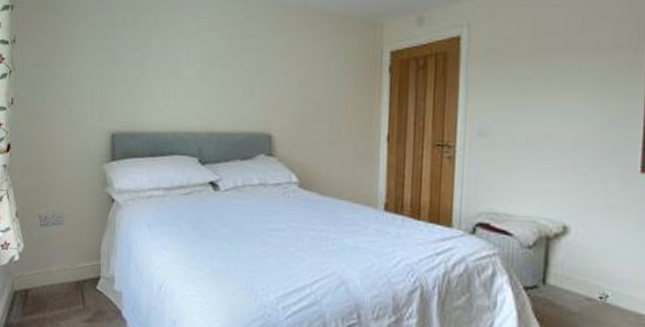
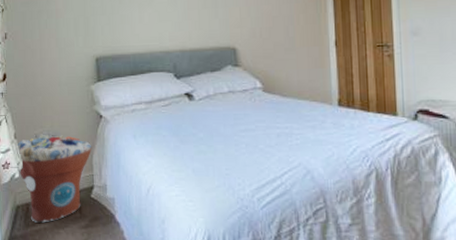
flower pot: none [17,214,101,312] -> present [16,134,92,223]

